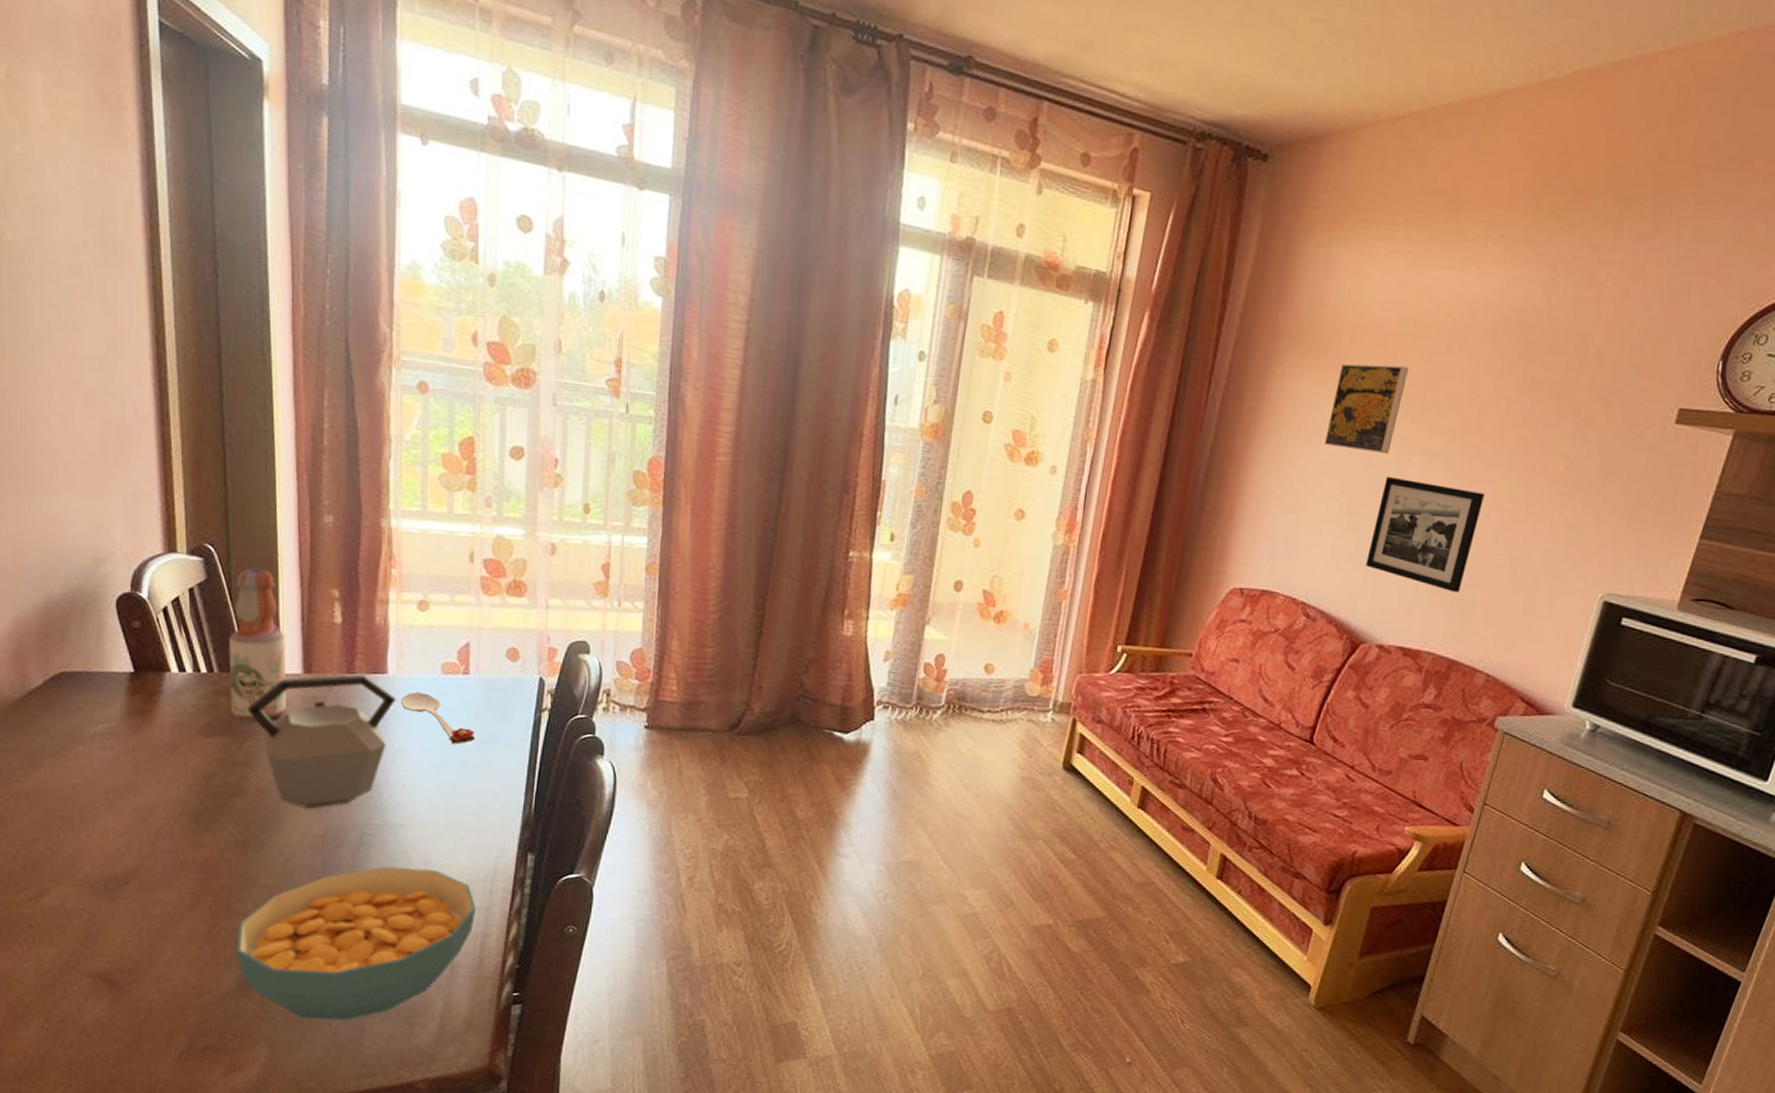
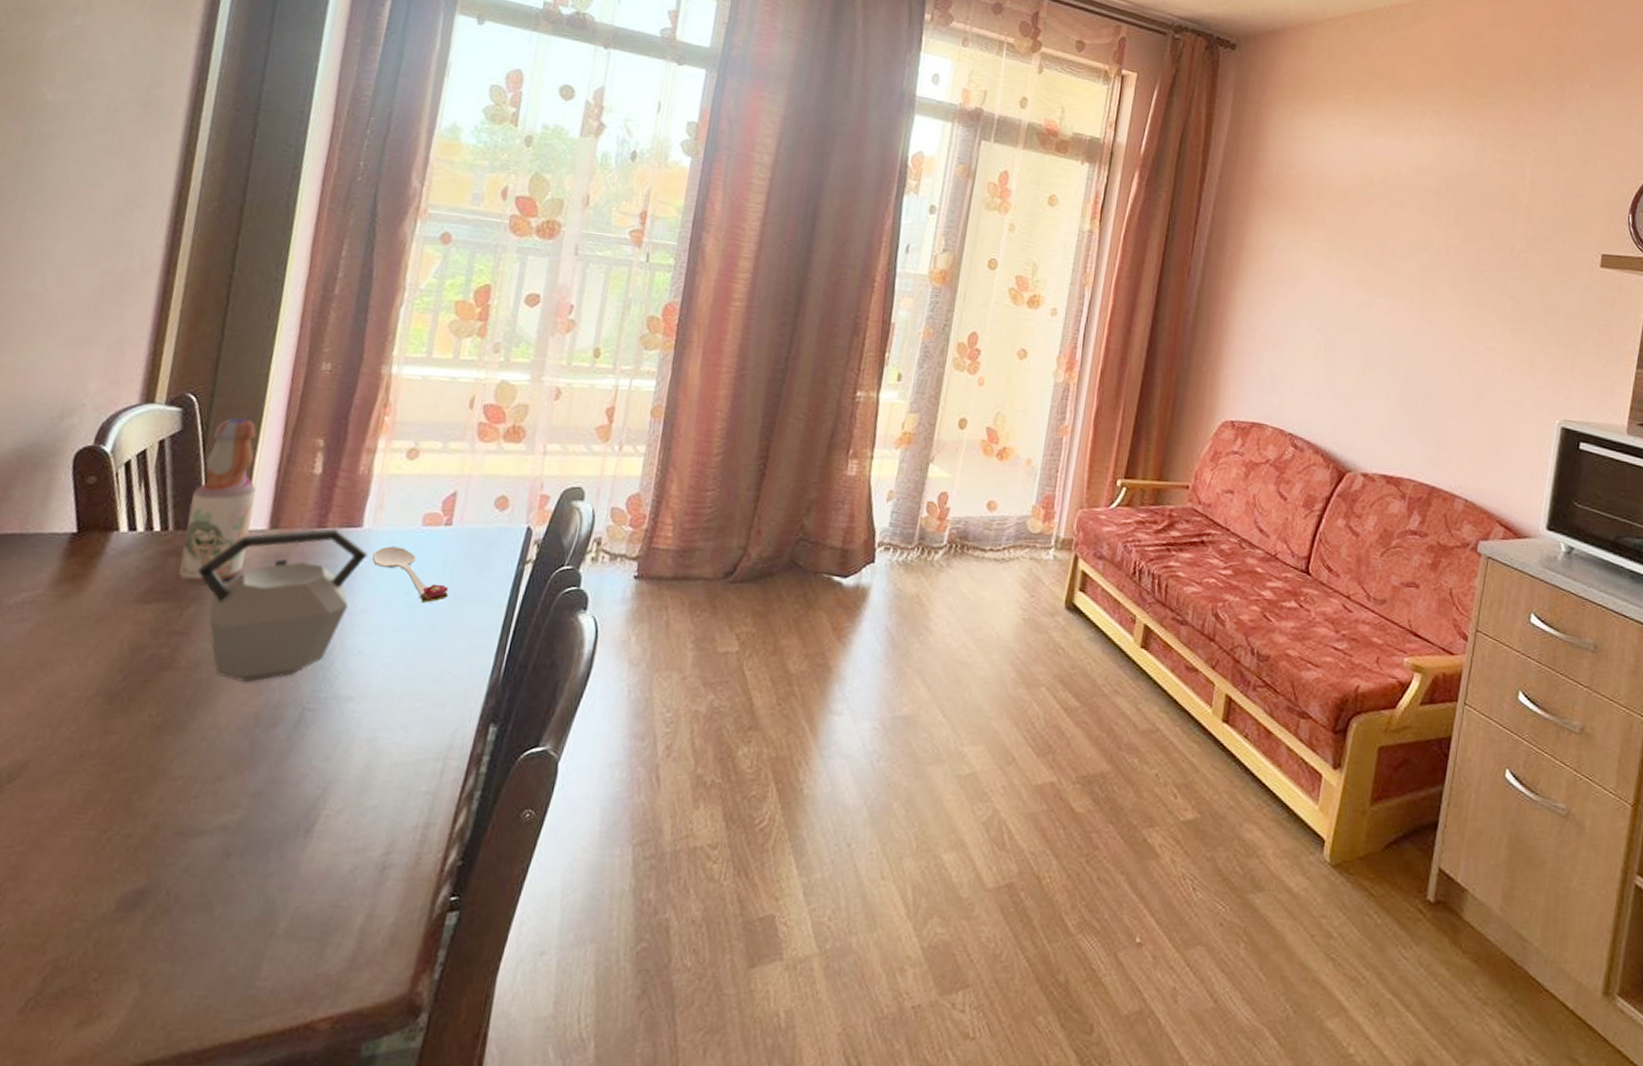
cereal bowl: present [236,866,477,1021] -> none [125,747,423,946]
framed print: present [1324,363,1408,455] -> none [1300,216,1368,296]
picture frame: present [1366,476,1485,592] -> none [1345,315,1445,421]

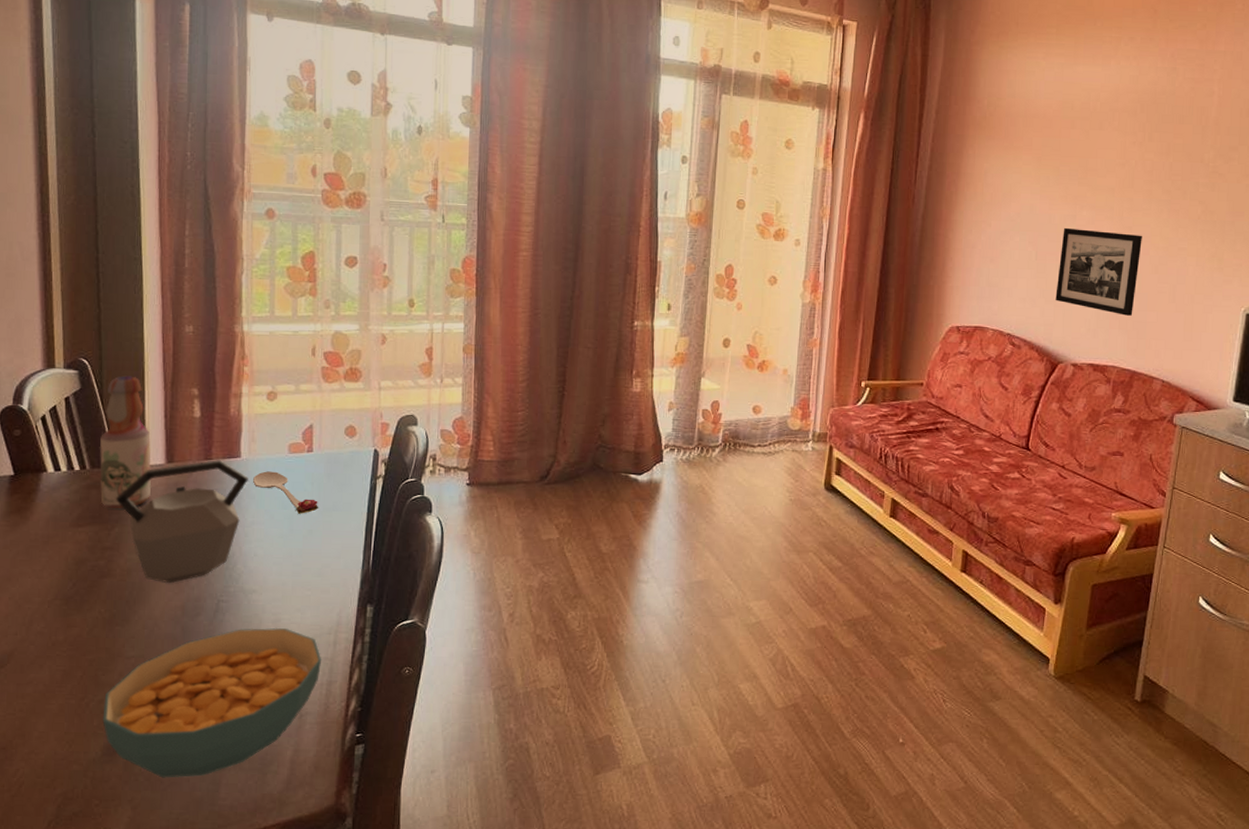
cereal bowl: none [125,747,423,946] -> present [102,627,322,778]
picture frame: none [1345,315,1445,421] -> present [1055,227,1142,316]

